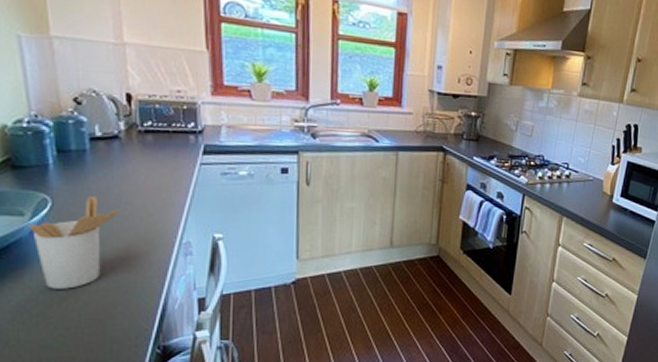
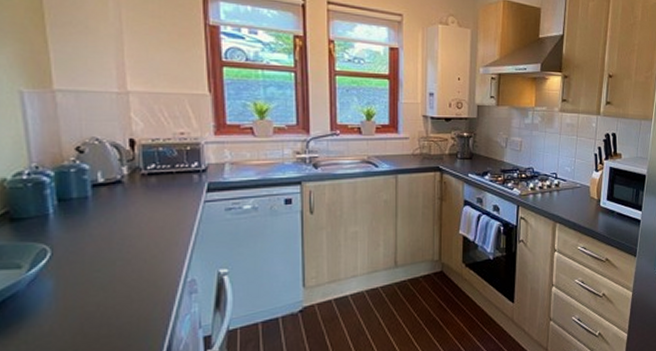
utensil holder: present [28,195,121,289] -> none [26,241,124,342]

